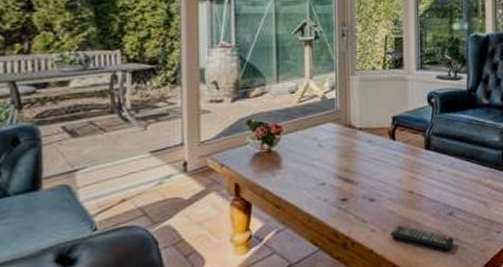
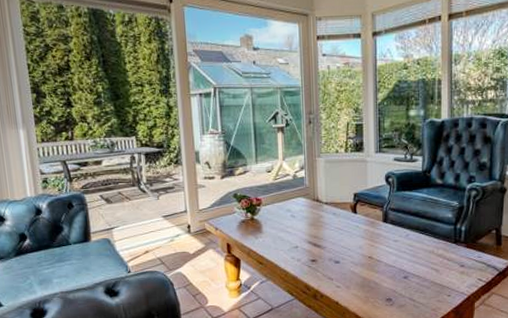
remote control: present [390,225,455,250] -> none [352,284,409,307]

